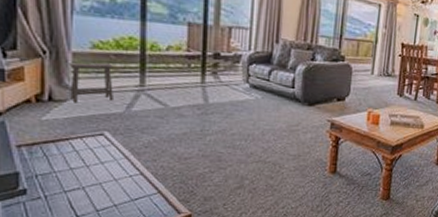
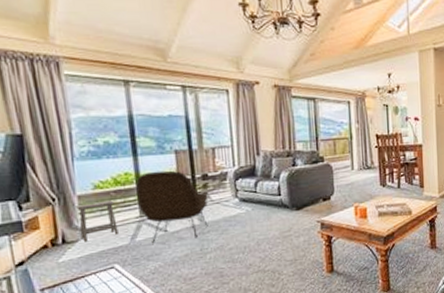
lounge chair: none [140,40,217,118] -> present [136,170,208,244]

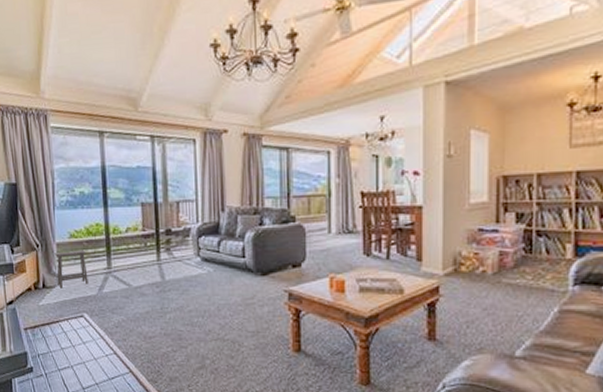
lounge chair: present [136,170,208,244] -> none [105,223,171,297]

